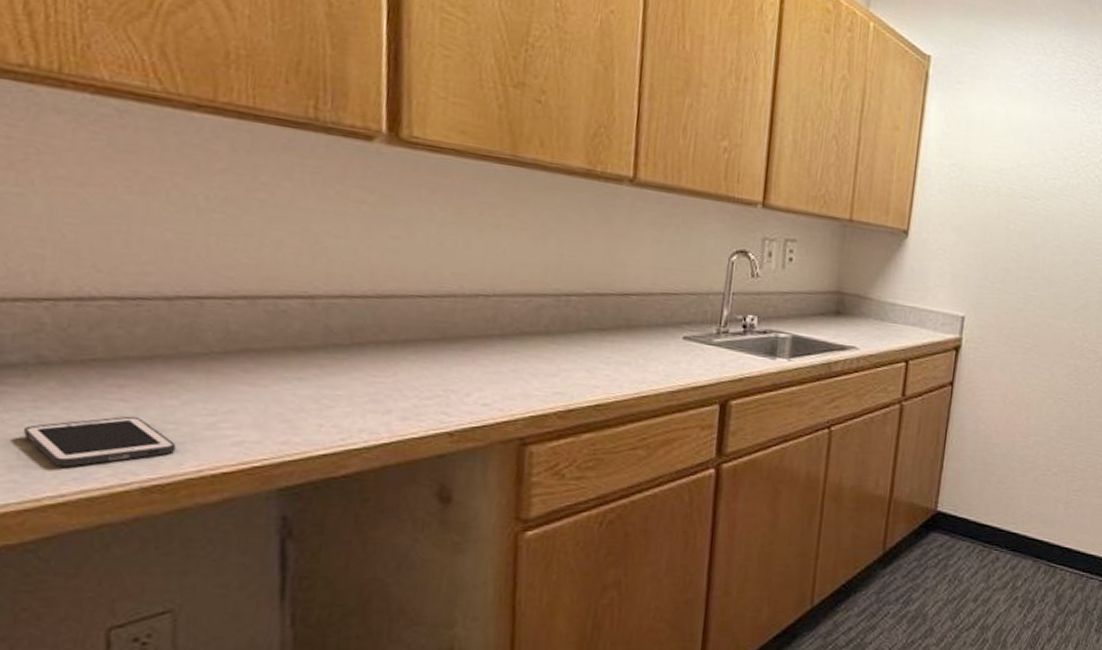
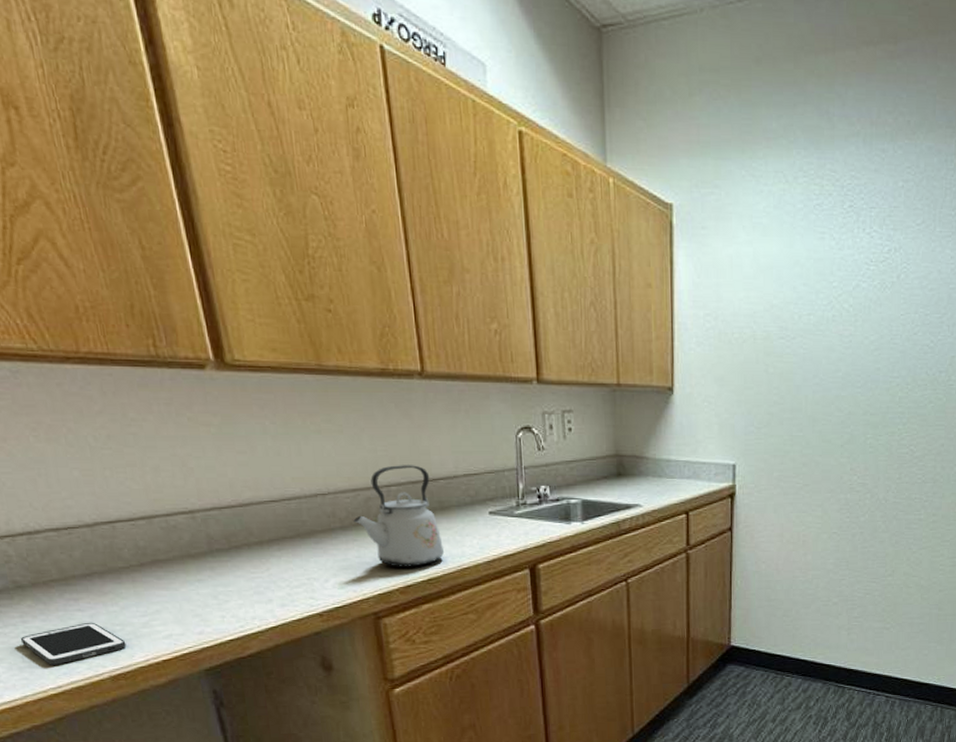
kettle: none [517,273,622,389] -> present [353,465,444,567]

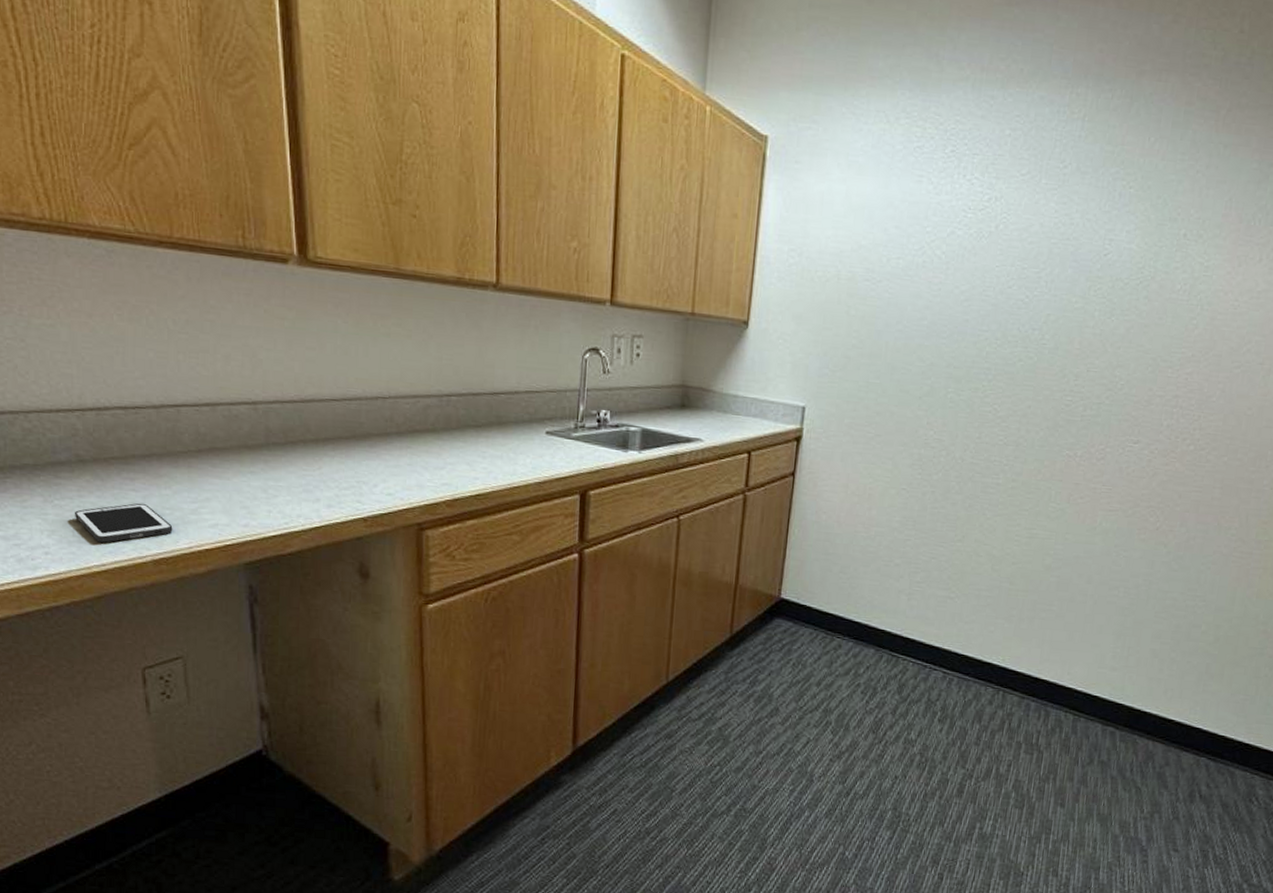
kettle: present [353,465,444,567] -> none [410,375,496,481]

